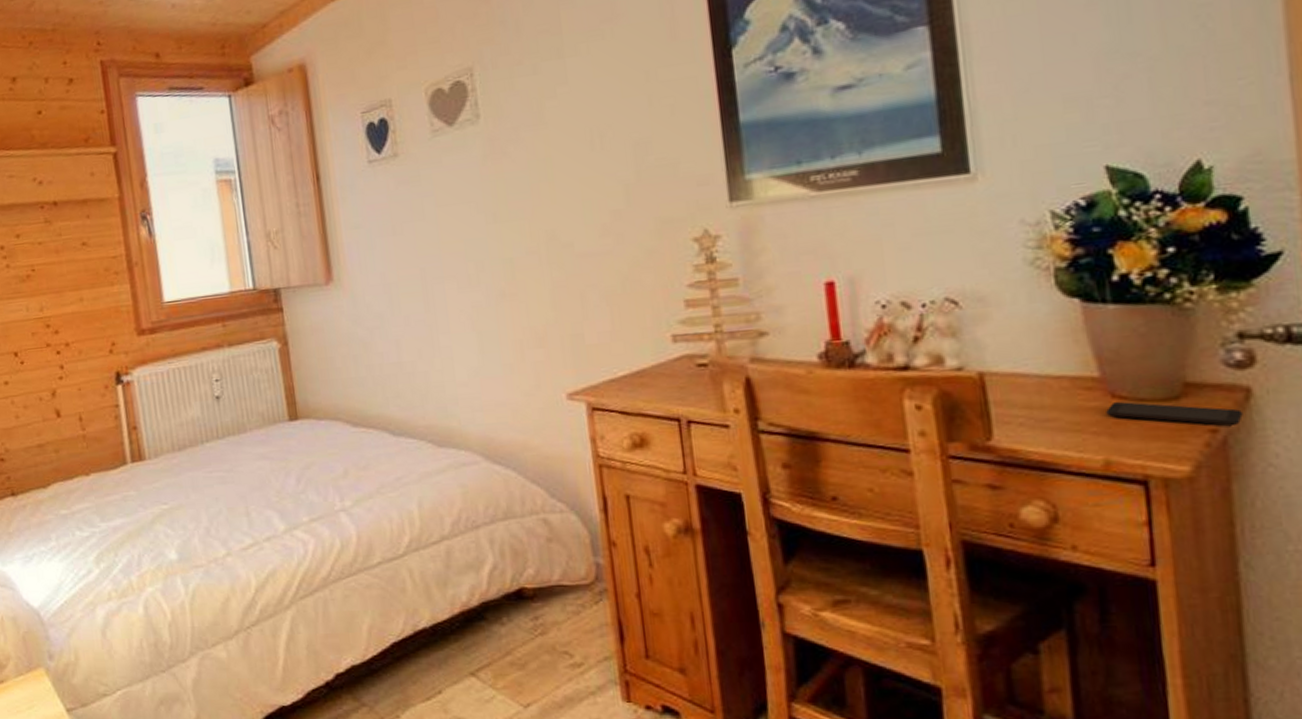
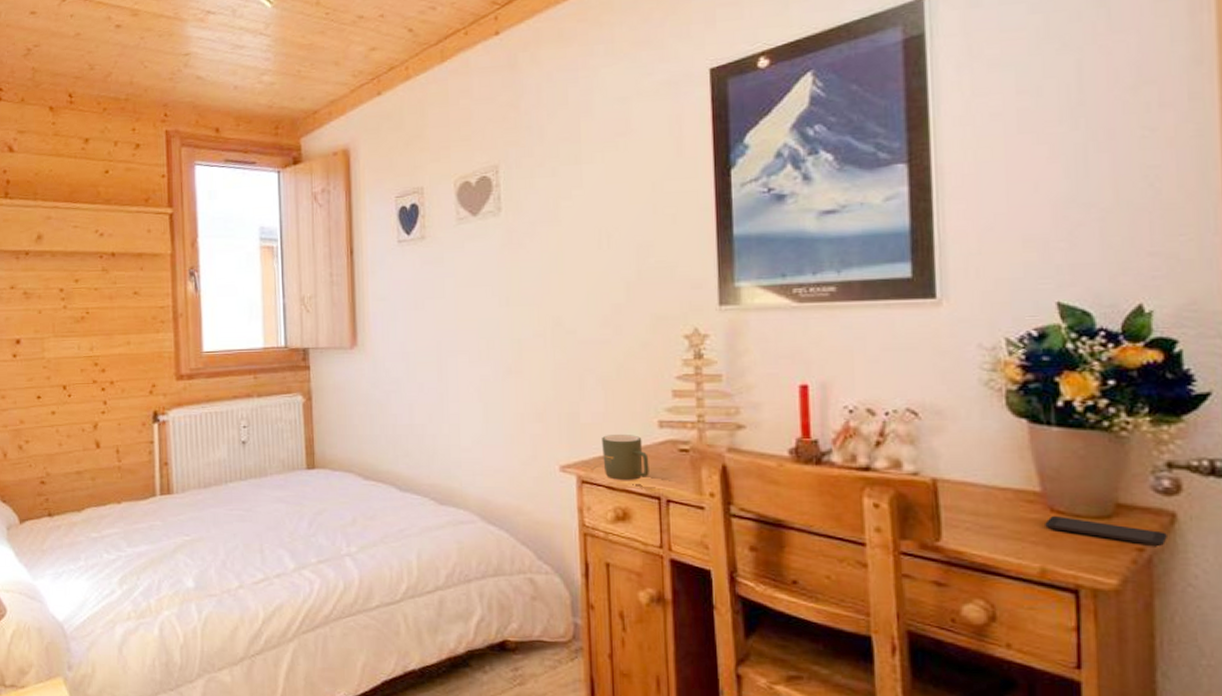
mug: none [611,353,666,405] -> present [602,435,649,481]

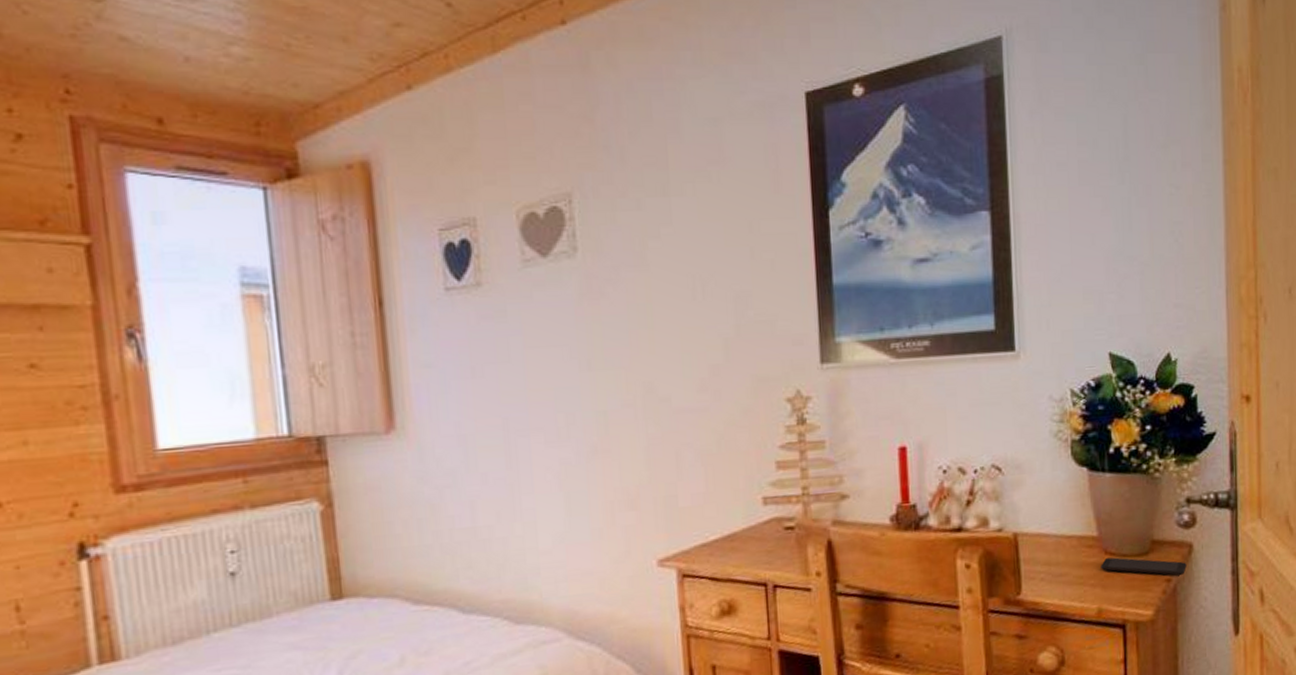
mug: present [602,435,649,481] -> none [703,515,755,571]

